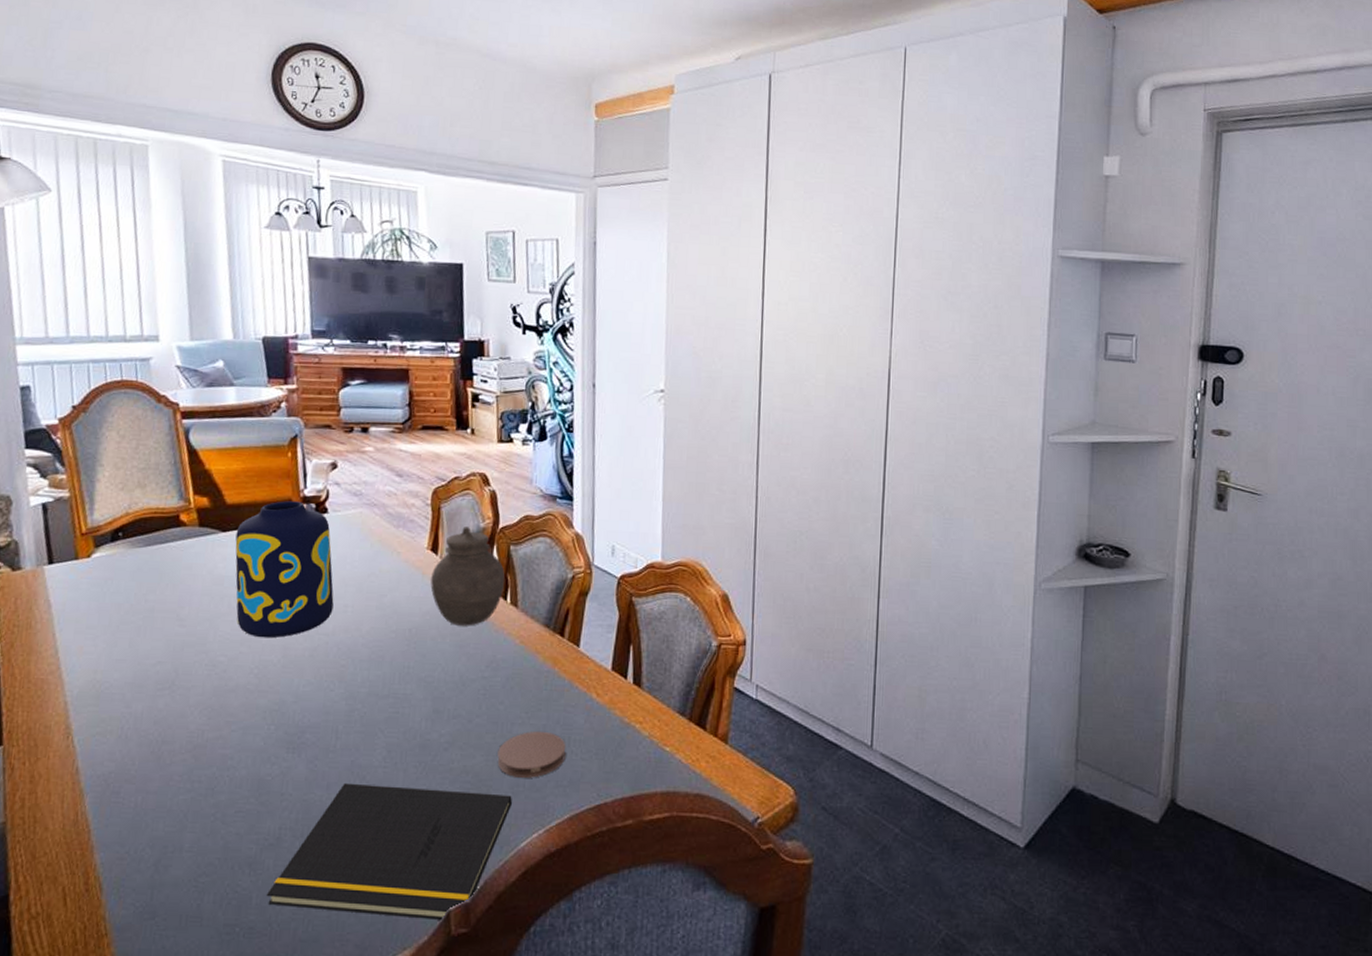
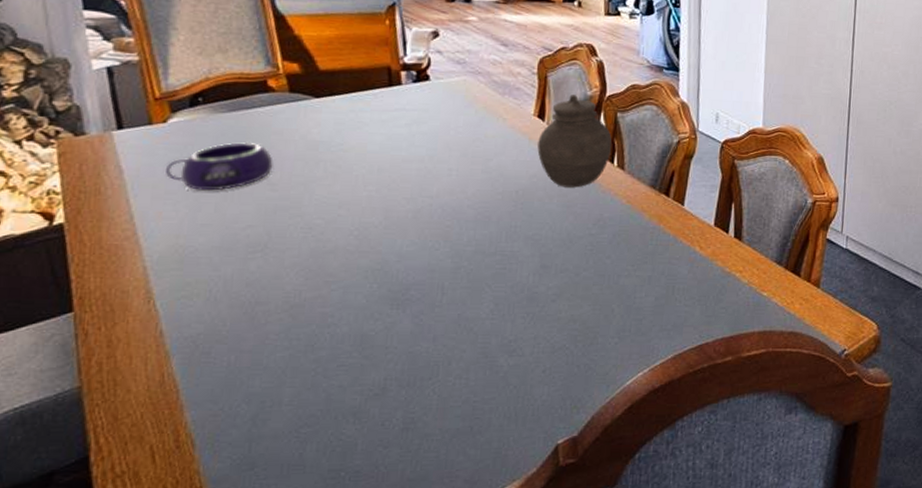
bowl: none [88,576,183,626] -> present [166,141,273,191]
vase: present [235,501,334,639] -> none [330,68,438,201]
notepad: present [266,782,512,920] -> none [372,334,619,453]
coaster: present [497,731,566,778] -> none [604,281,671,324]

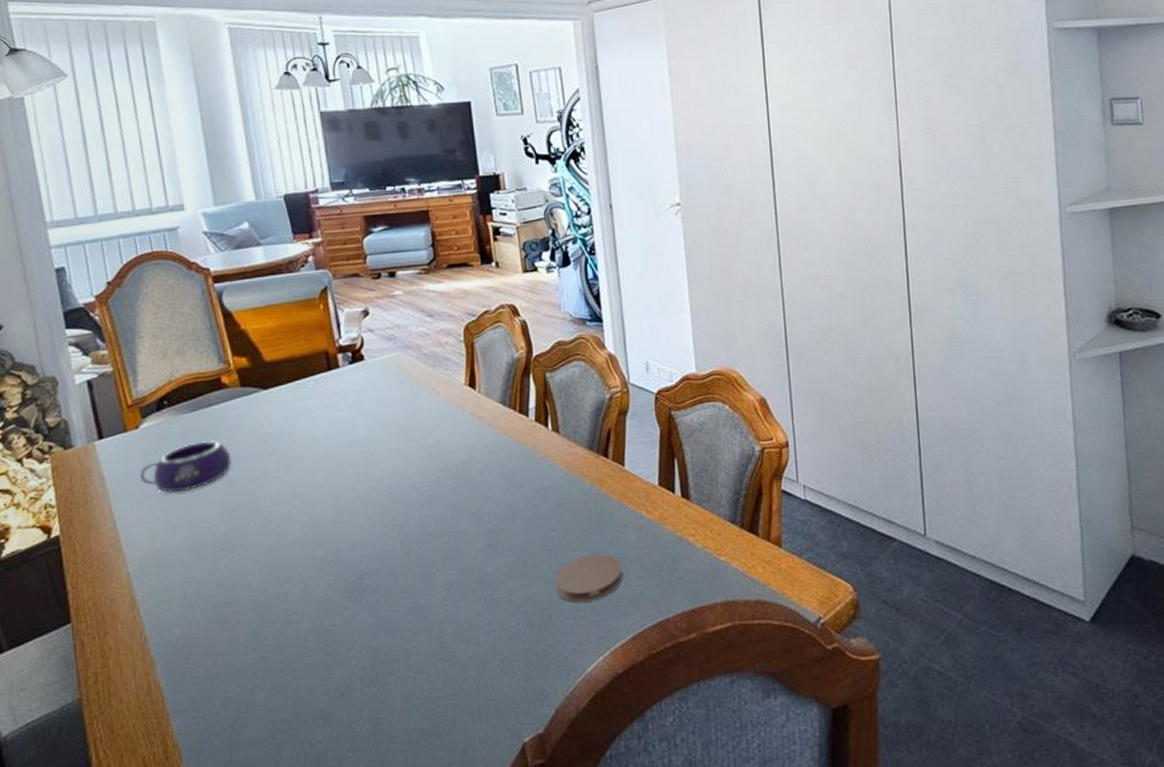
jar: present [537,95,613,188] -> none [472,359,545,458]
coaster: none [604,281,671,324] -> present [555,553,623,603]

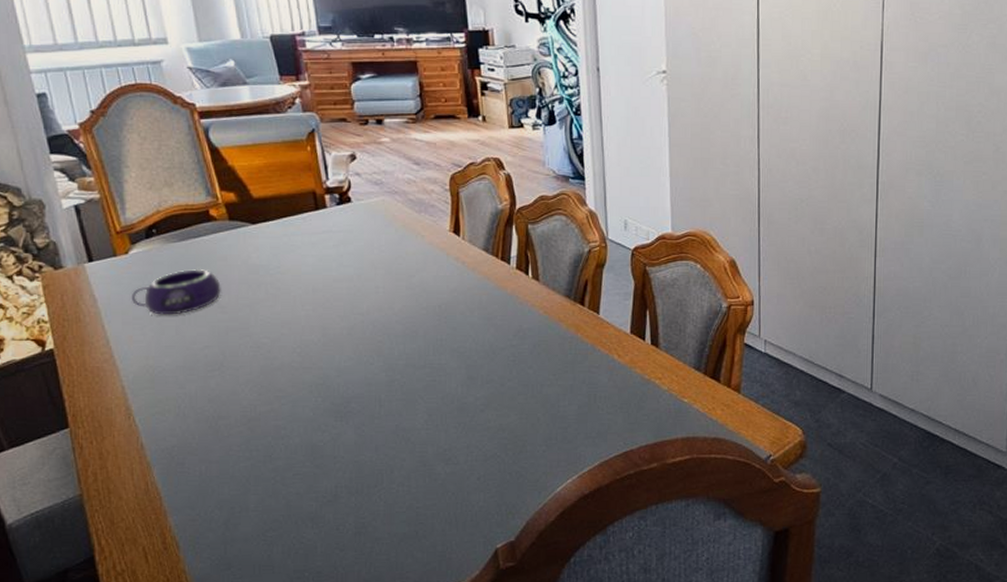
coaster: present [555,553,623,603] -> none [530,390,593,432]

